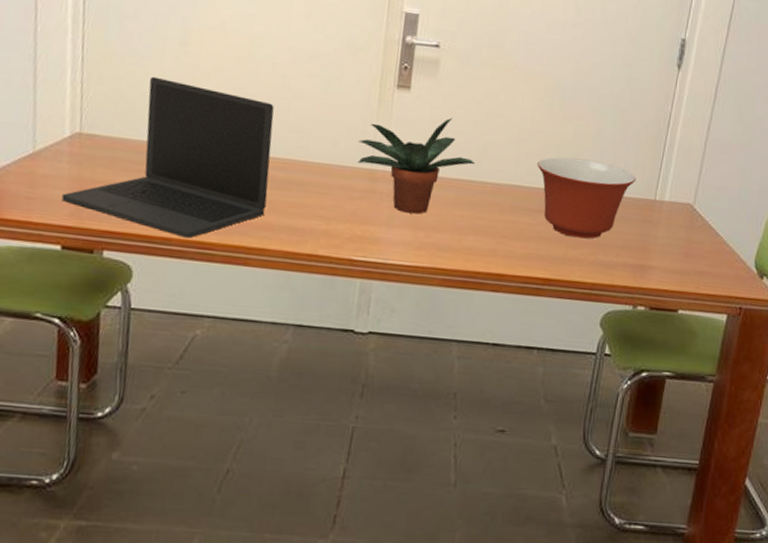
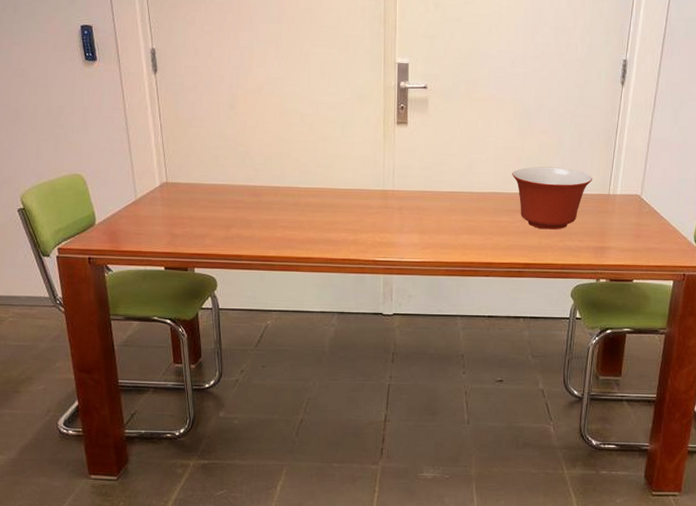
laptop: present [61,76,274,238] -> none [160,134,308,254]
potted plant: present [357,118,476,214] -> none [372,144,463,222]

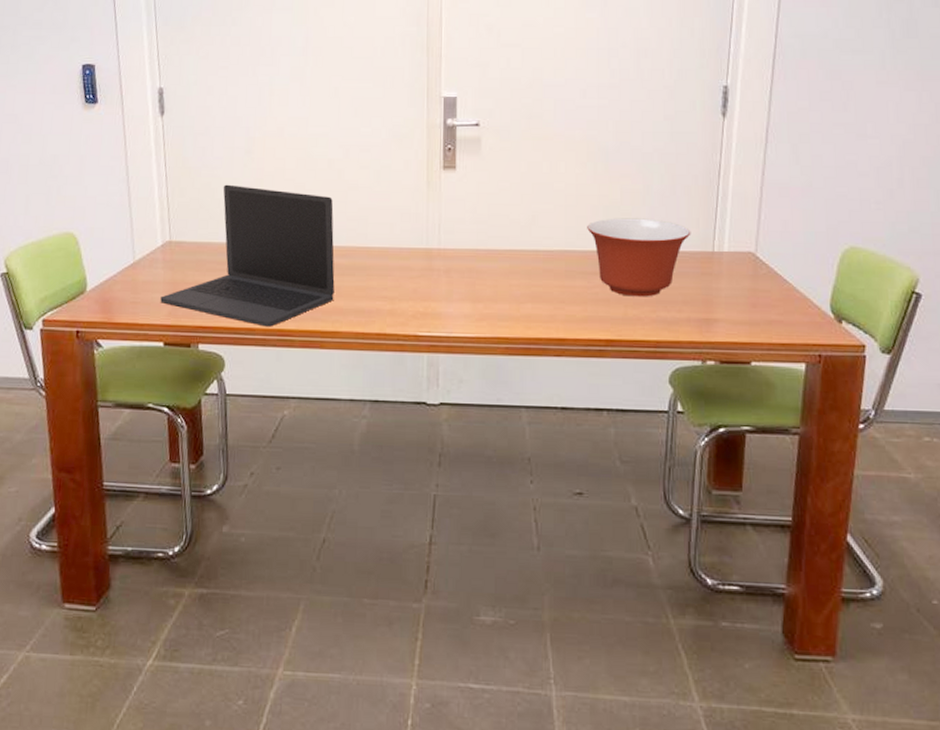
laptop: none [160,134,308,254] -> present [160,184,335,327]

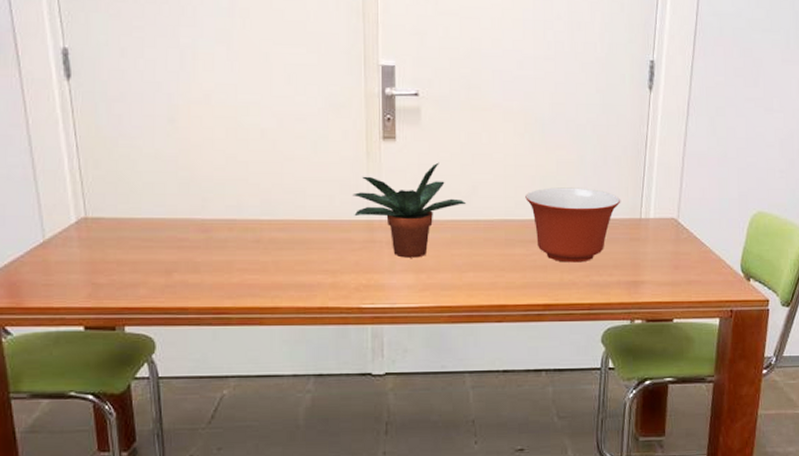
laptop: present [160,184,335,327] -> none [78,155,273,305]
potted plant: none [412,191,526,287] -> present [353,162,467,258]

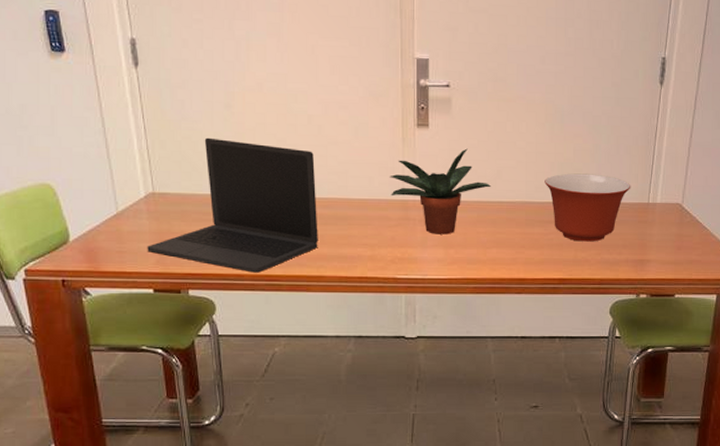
laptop: none [78,155,273,305] -> present [147,137,318,273]

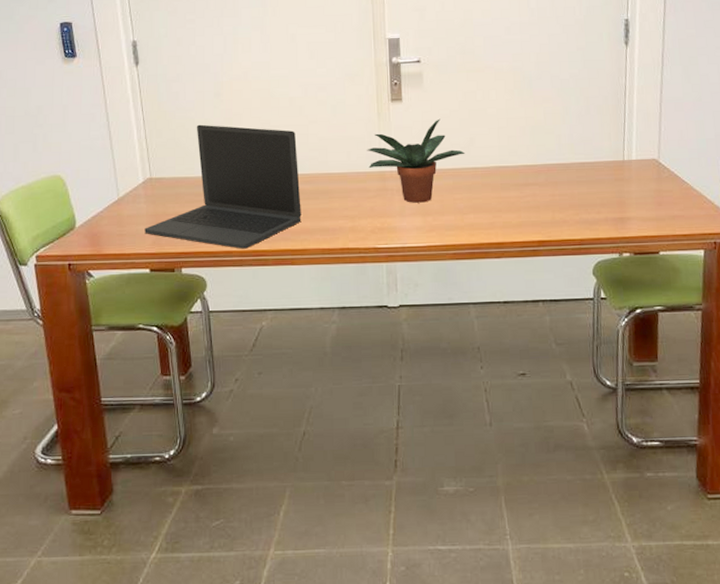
mixing bowl: present [545,173,631,242] -> none [517,135,605,203]

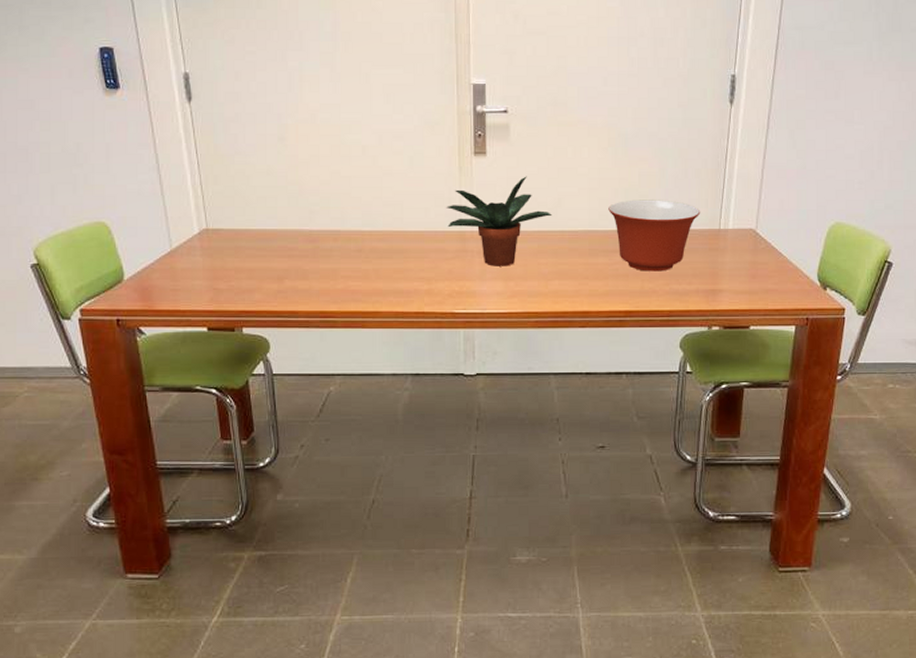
laptop: present [144,124,301,249] -> none [201,171,373,309]
mixing bowl: none [517,135,605,203] -> present [608,199,701,272]

